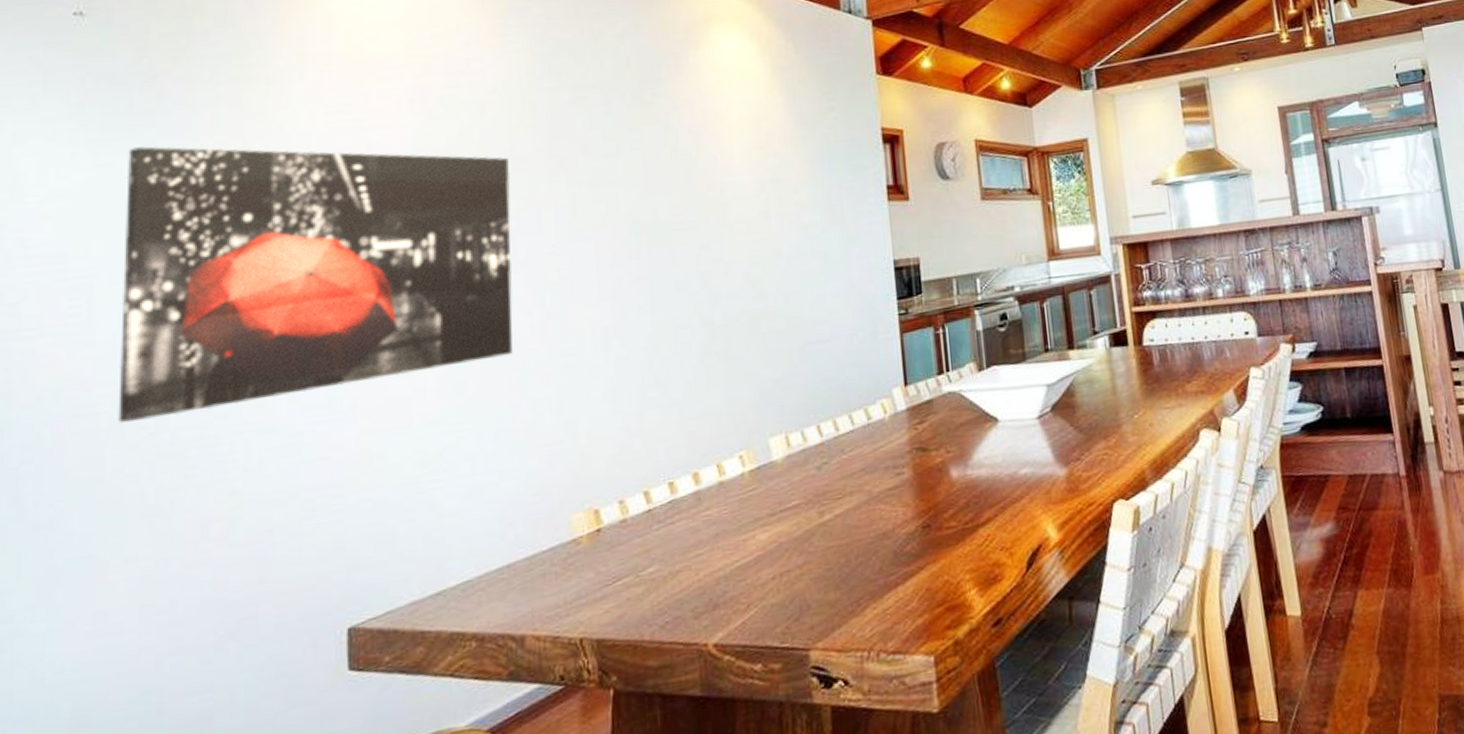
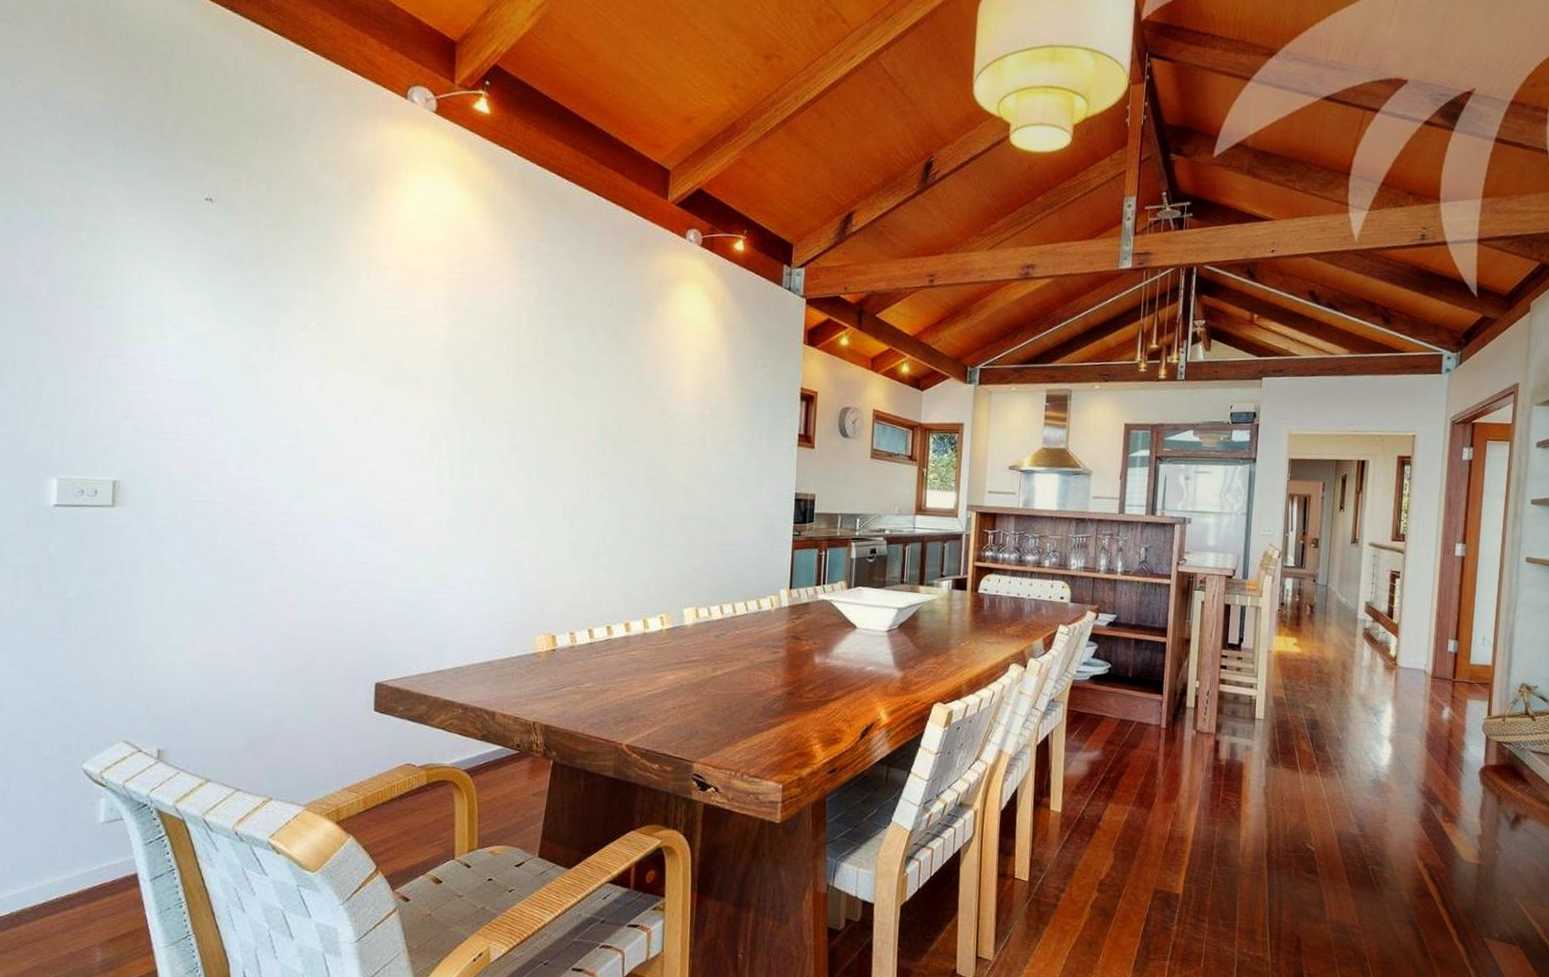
wall art: present [118,146,513,424] -> none [228,310,515,514]

